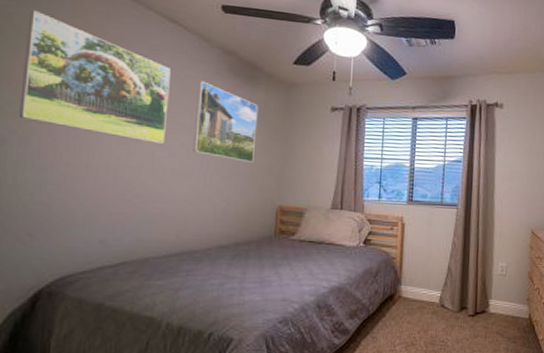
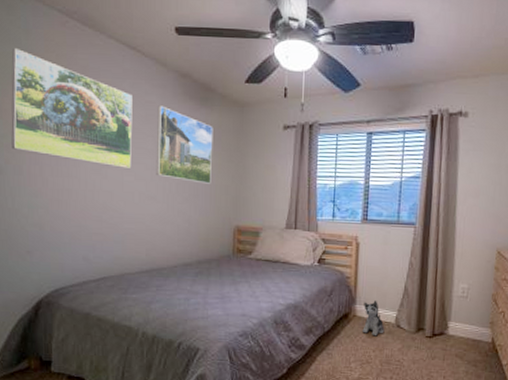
plush toy: none [407,281,429,317] -> present [362,301,385,336]

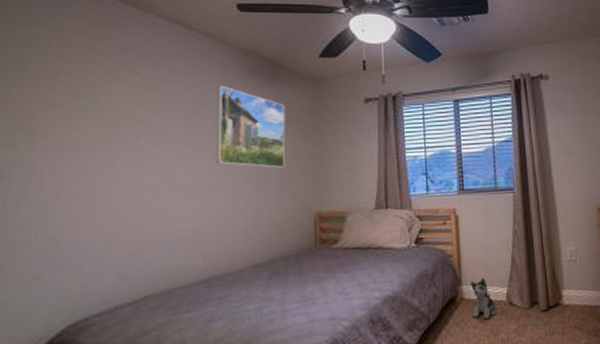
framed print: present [11,47,133,170] -> none [19,29,186,160]

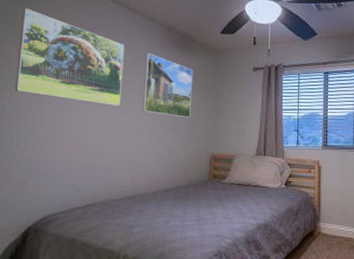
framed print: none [19,29,186,160] -> present [15,8,124,107]
plush toy: present [471,278,497,320] -> none [327,219,347,252]

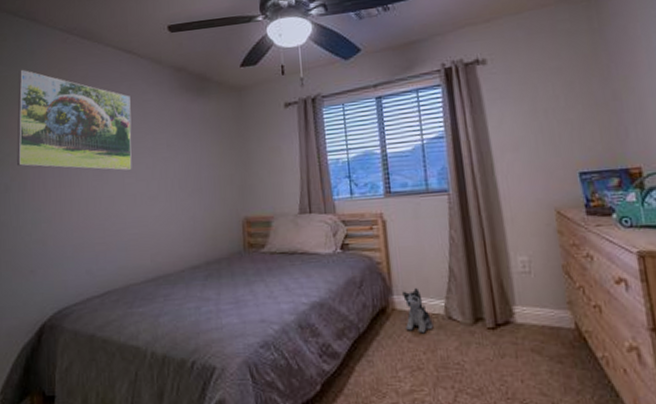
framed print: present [142,53,193,118] -> none [155,102,214,176]
plush toy: none [327,219,347,252] -> present [402,288,434,334]

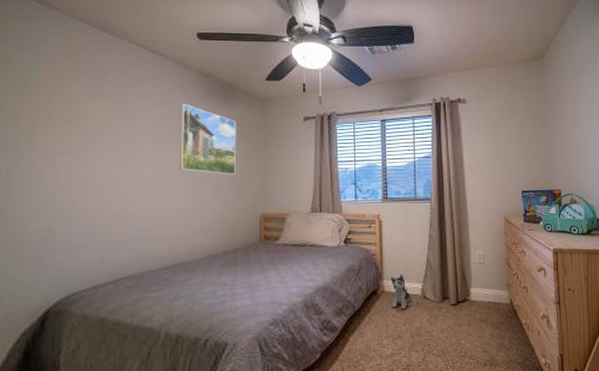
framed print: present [17,69,132,171] -> none [22,53,155,166]
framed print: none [155,102,214,176] -> present [179,103,237,175]

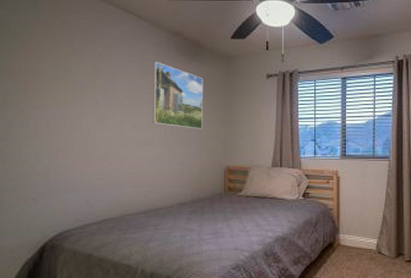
plush toy: present [391,275,412,310] -> none [347,230,367,263]

